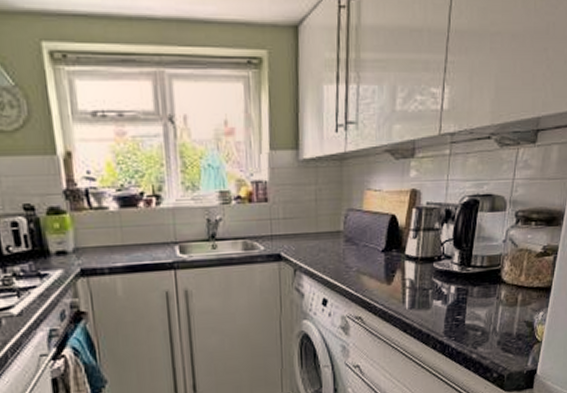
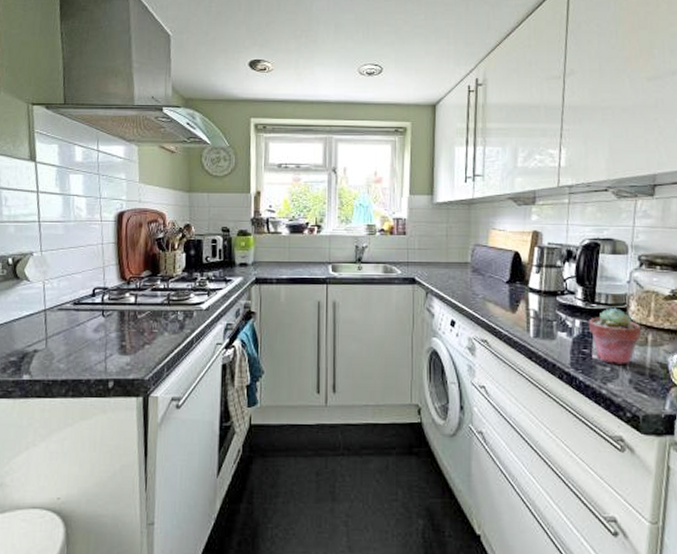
potted succulent: none [463,269,513,328] -> present [588,307,642,364]

